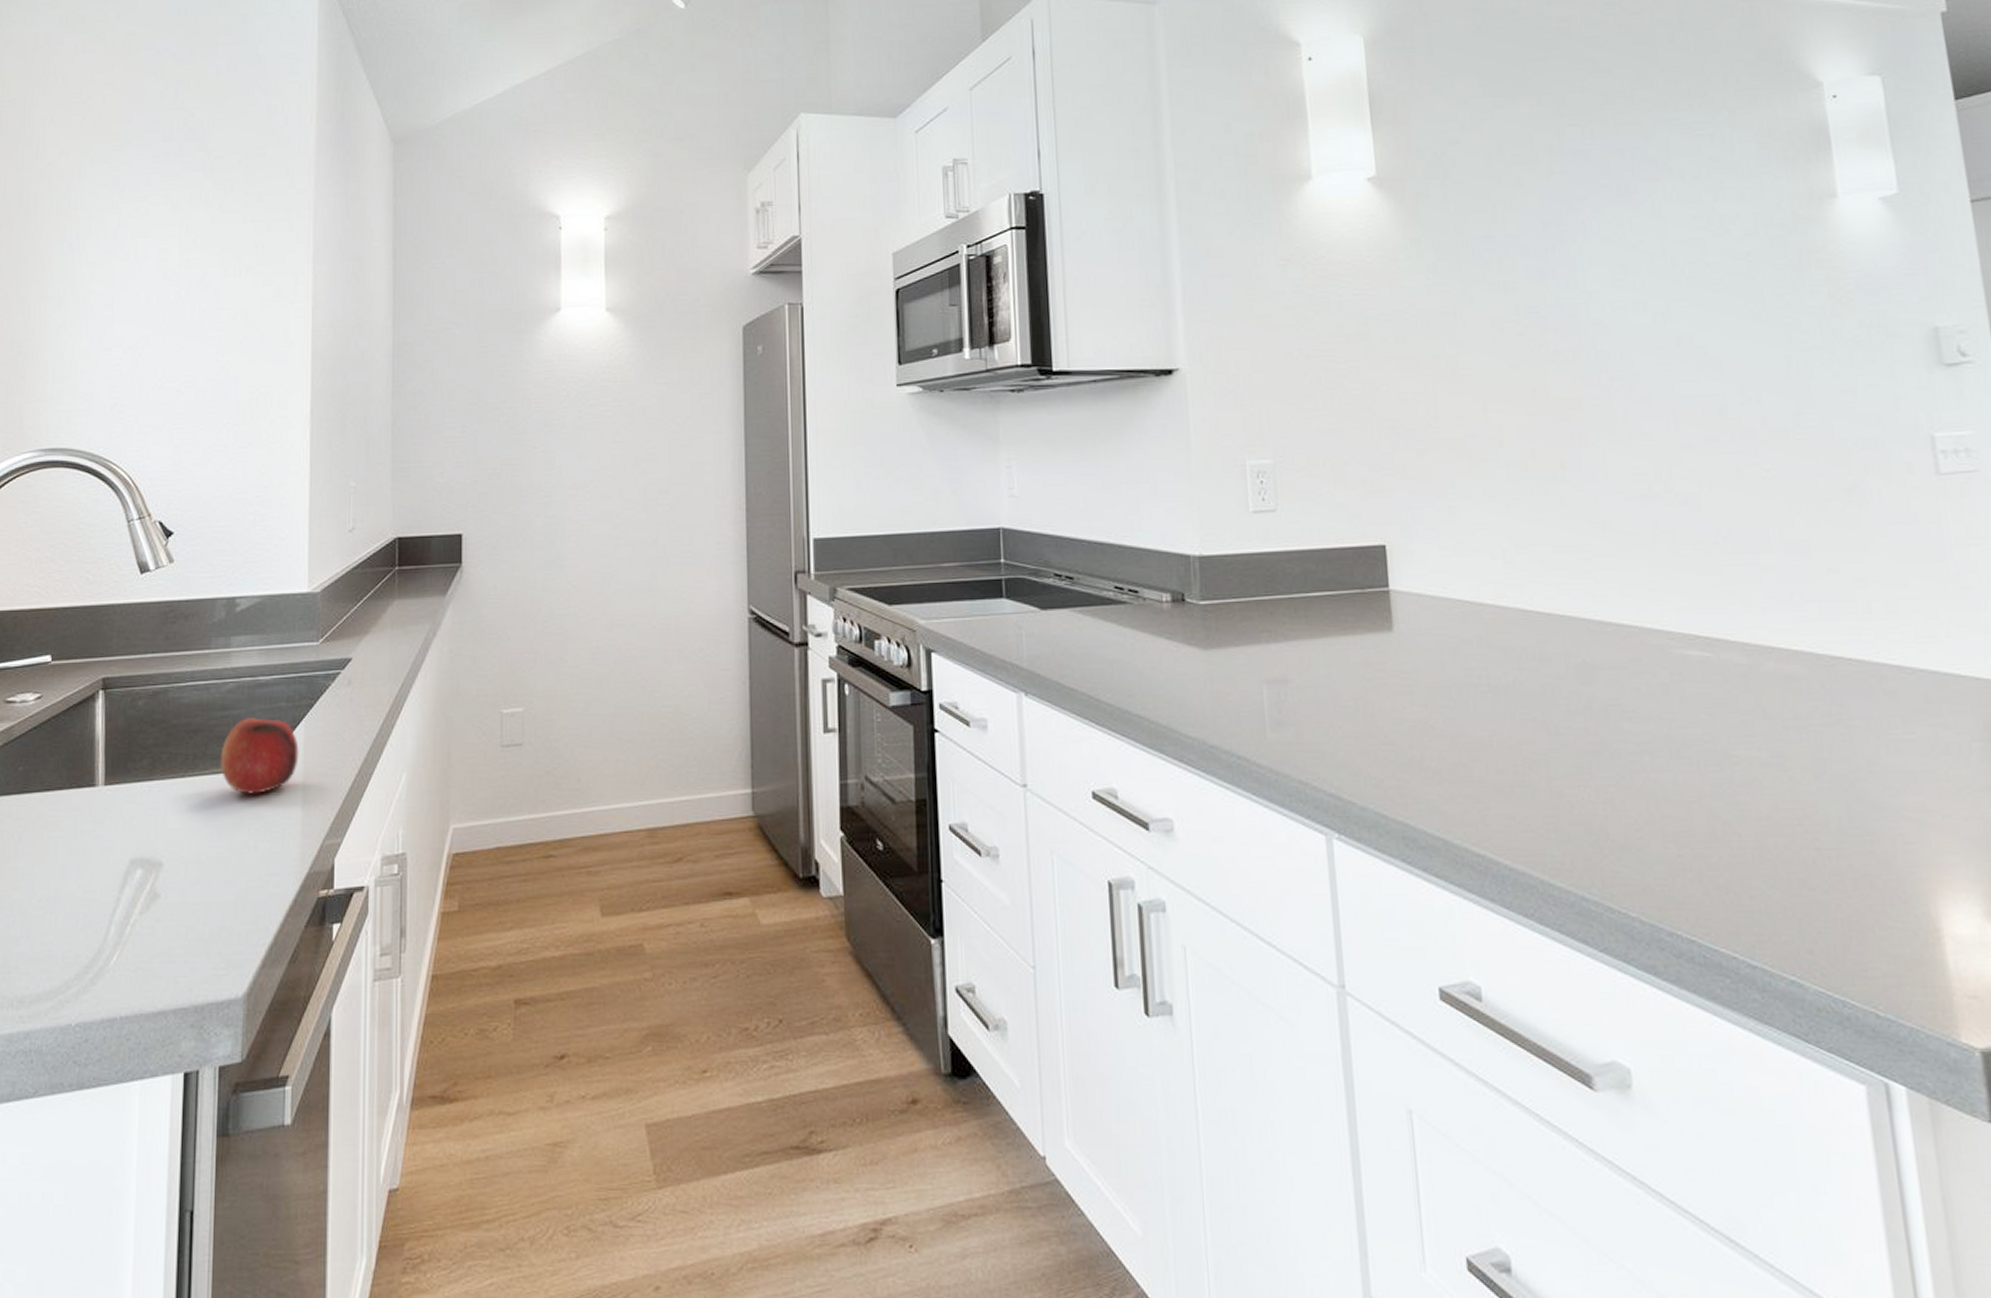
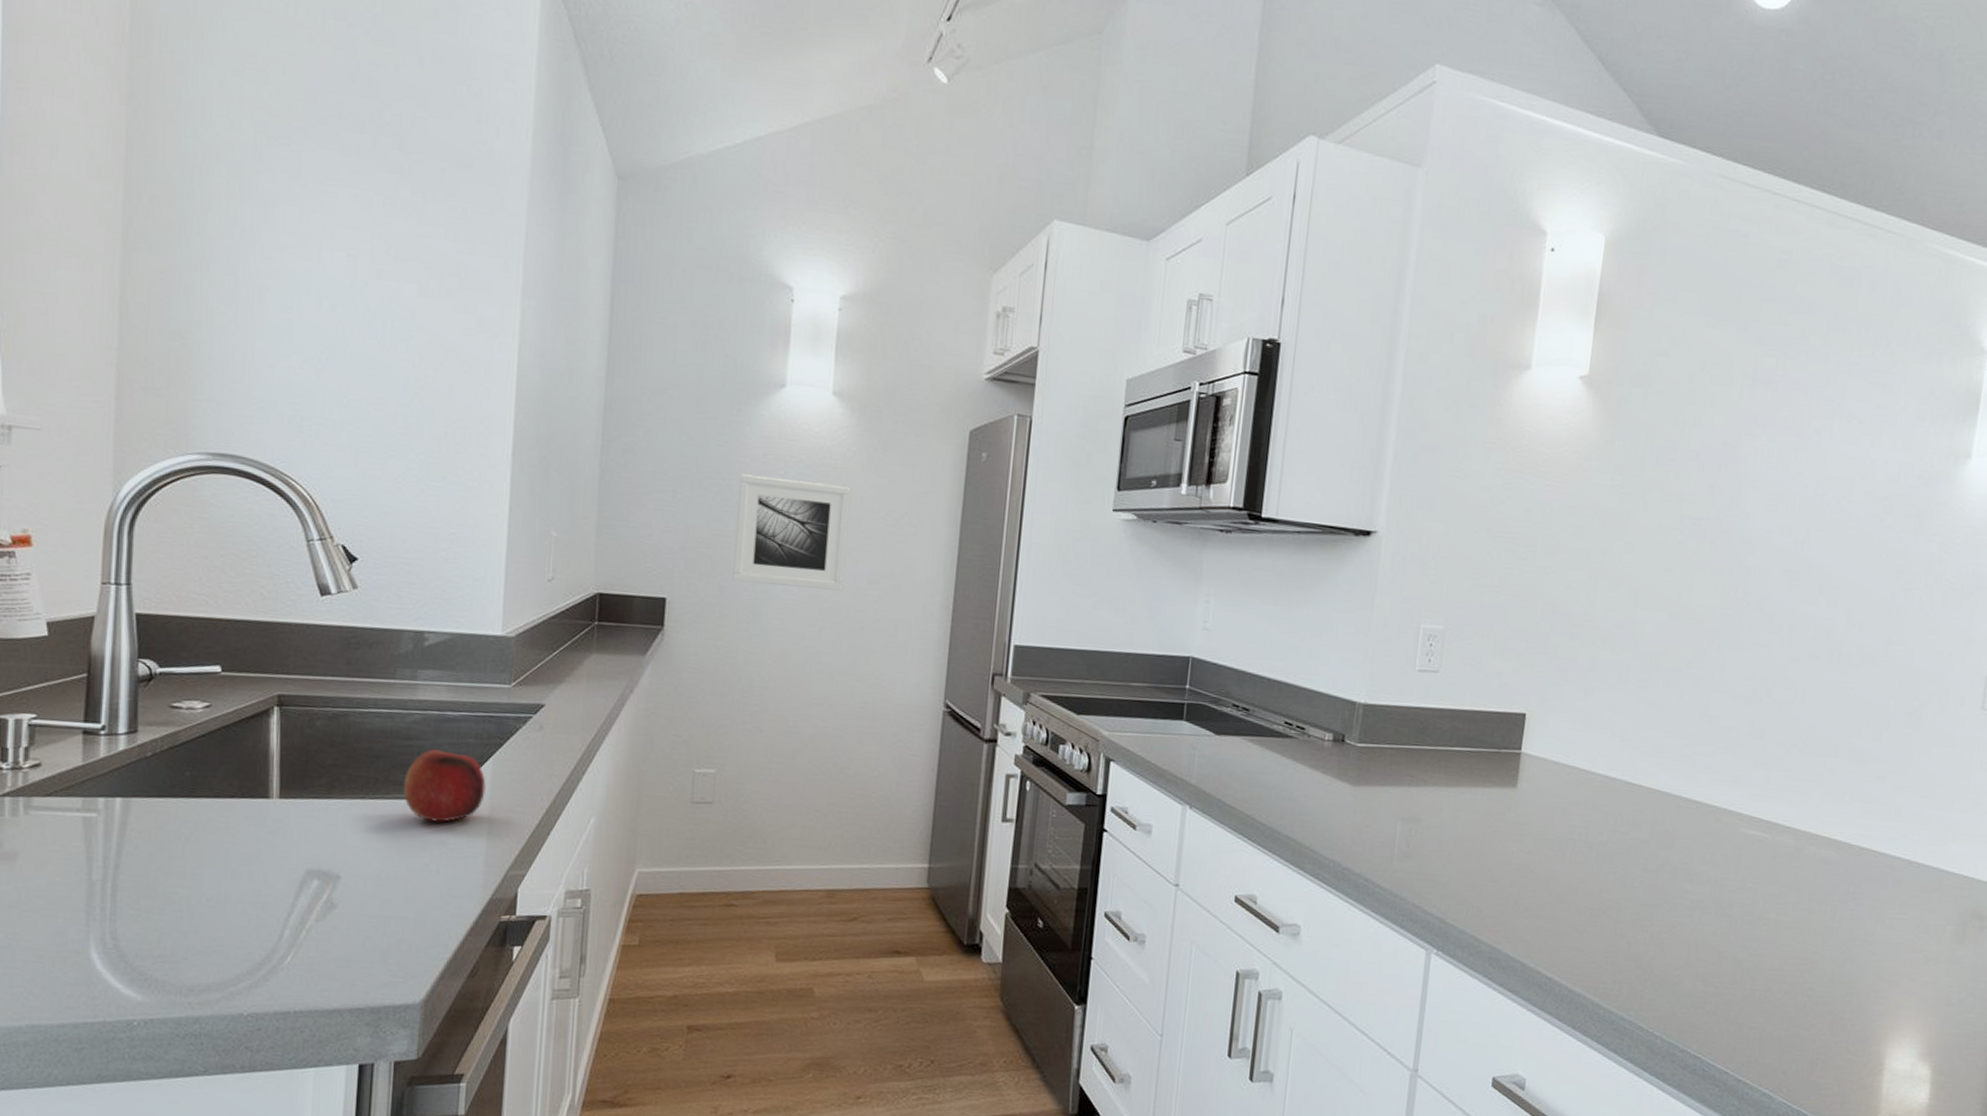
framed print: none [523,398,634,509] -> present [732,474,851,591]

